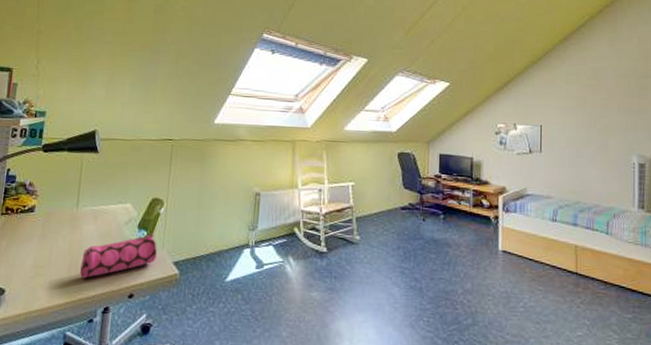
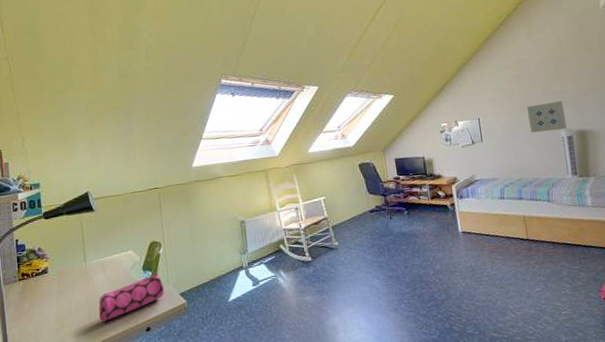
wall art: none [598,121,640,155] -> present [527,100,567,133]

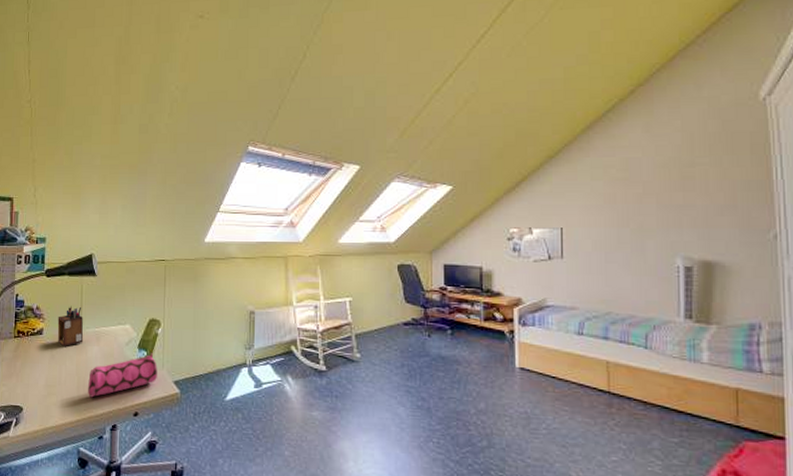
desk organizer: none [61,242,89,280] -> present [57,306,84,346]
wall art: present [527,100,567,133] -> none [631,218,686,257]

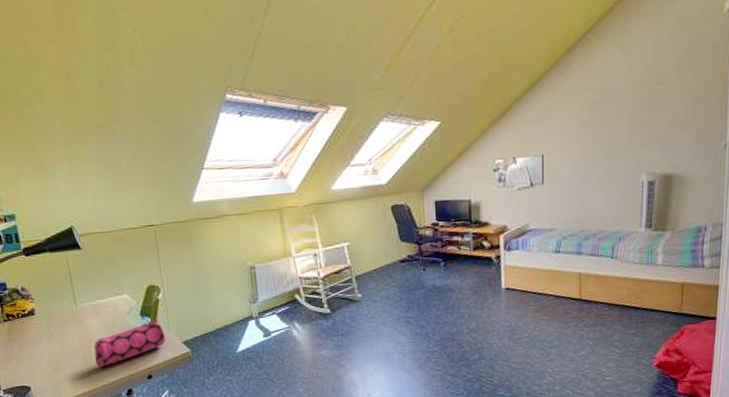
desk organizer: present [57,306,84,346] -> none [47,283,81,323]

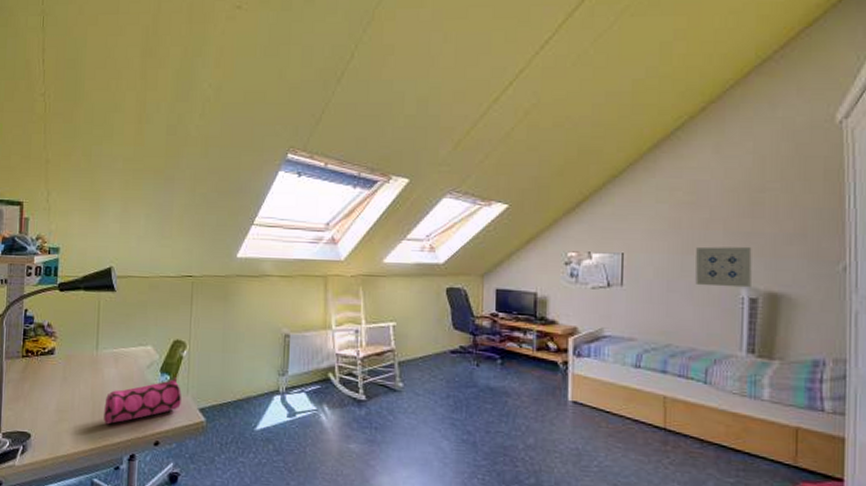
wall art: none [604,135,651,176] -> present [695,246,752,288]

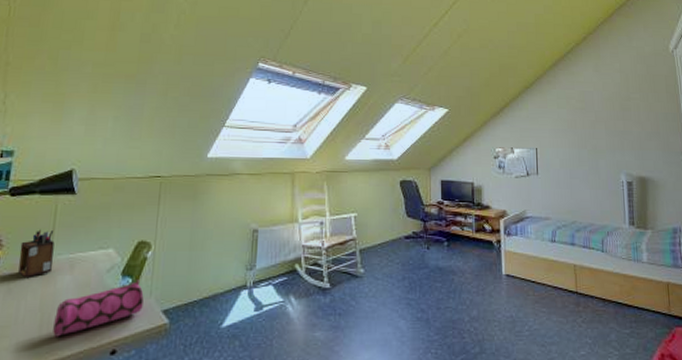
desk organizer: none [71,324,100,368] -> present [18,229,55,277]
wall art: present [695,246,752,288] -> none [588,141,627,174]

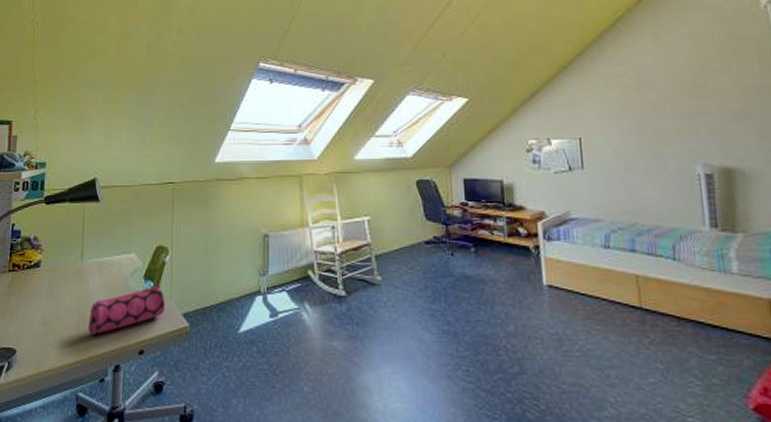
desk organizer: present [18,229,55,277] -> none [56,235,85,279]

